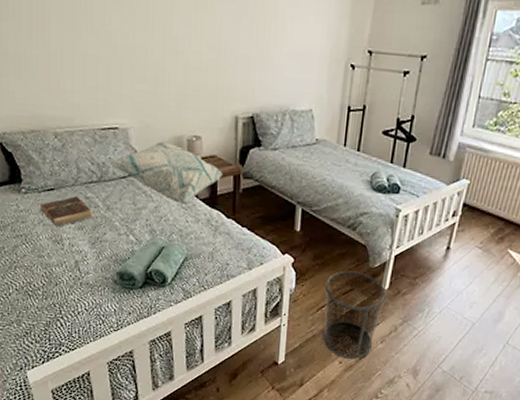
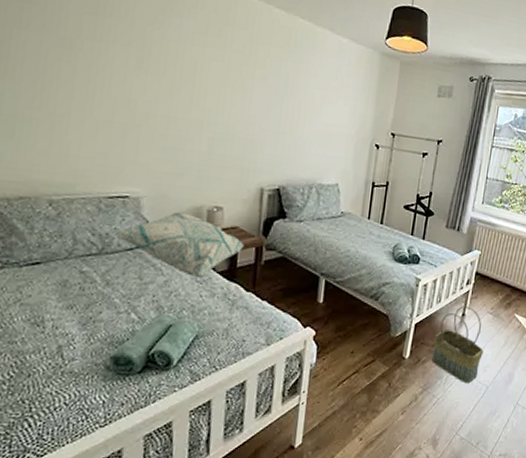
book: present [41,196,93,227] -> none [19,270,88,307]
waste bin: present [322,270,386,360] -> none [343,341,407,436]
basket: none [412,239,470,319] -> present [431,306,483,384]

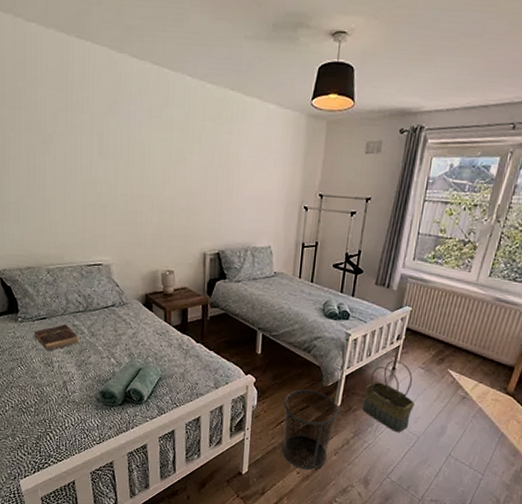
book: none [19,270,88,307] -> present [34,324,80,351]
decorative pillow: present [113,211,244,278] -> none [93,275,193,331]
waste bin: none [343,341,407,436] -> present [282,389,339,471]

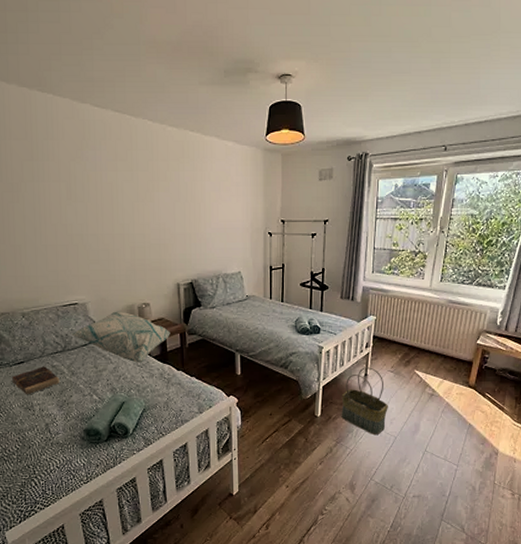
decorative pillow: none [93,275,193,331] -> present [71,311,171,363]
waste bin: present [282,389,339,471] -> none [267,404,319,483]

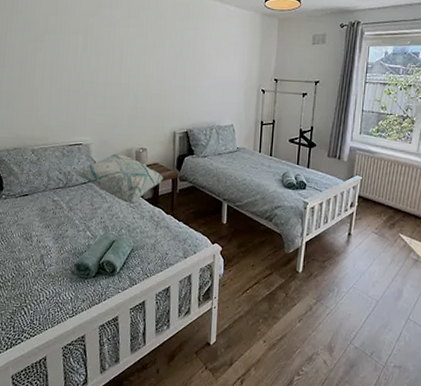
book: present [12,366,60,395] -> none [16,200,58,226]
basket: present [341,367,388,436] -> none [323,226,371,298]

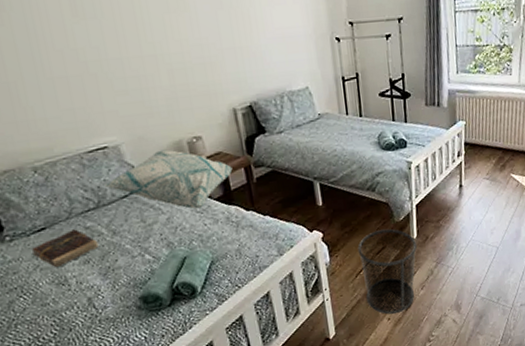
book: none [16,200,58,226] -> present [32,229,99,268]
waste bin: none [248,256,301,339] -> present [357,229,417,315]

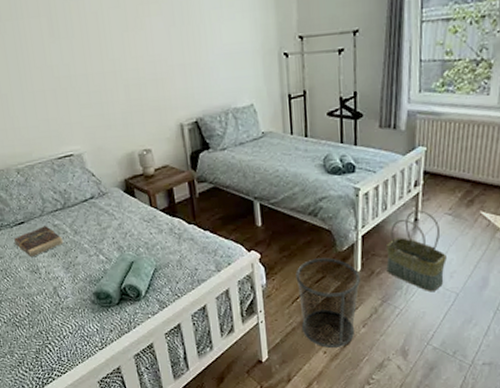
decorative pillow: present [104,149,233,209] -> none [69,160,178,218]
basket: none [437,177,487,249] -> present [385,210,447,292]

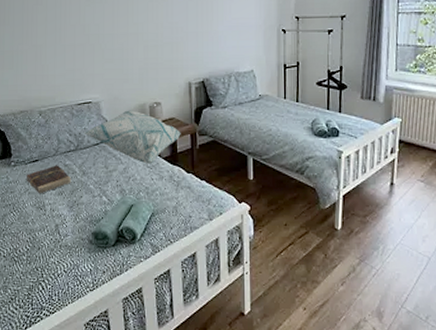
decorative pillow: none [69,160,178,218] -> present [84,110,181,164]
waste bin: present [295,258,360,349] -> none [281,214,340,306]
basket: present [385,210,447,292] -> none [364,175,419,255]

